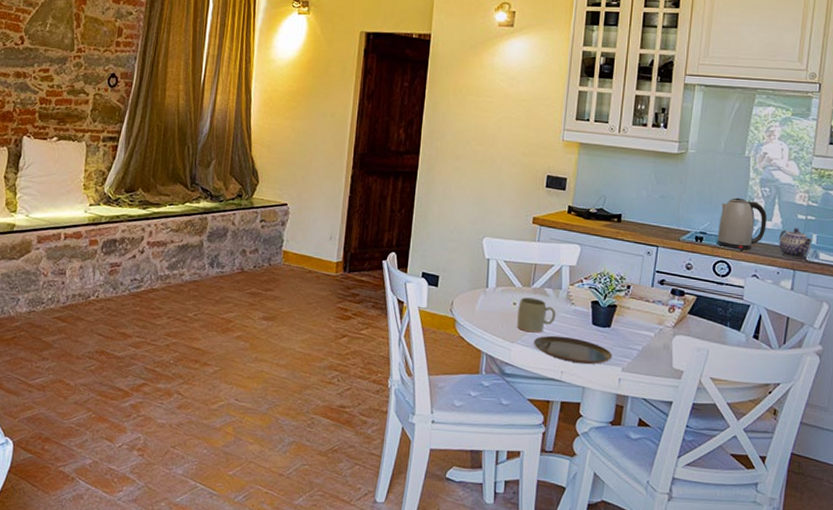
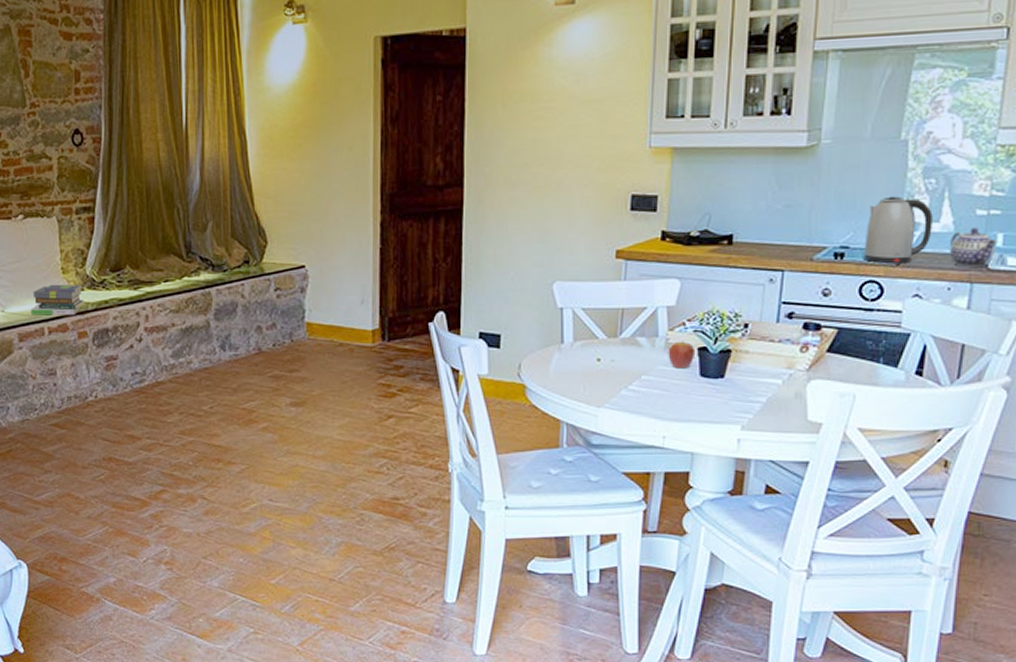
books: none [51,197,100,225] -> present [30,284,85,316]
mug: present [517,297,556,333] -> none [604,351,652,393]
plate: present [534,335,612,365] -> none [626,394,728,426]
fruit: none [568,294,590,317] -> present [668,341,696,369]

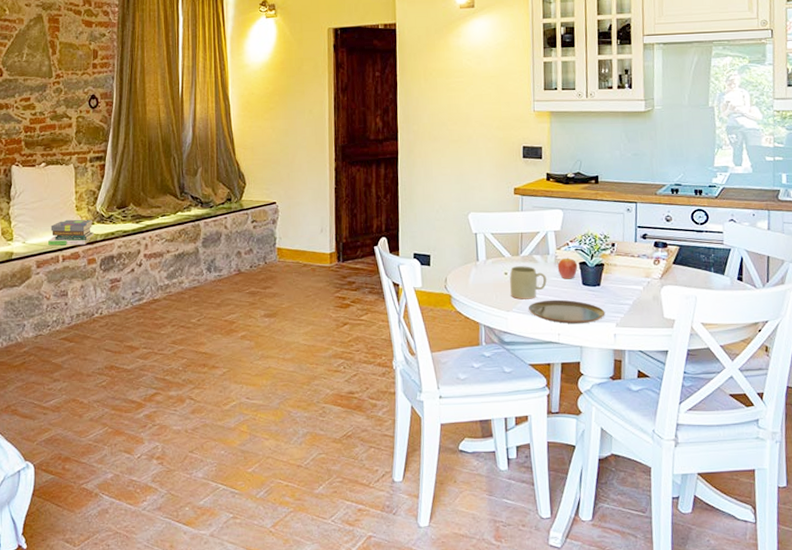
mug: none [604,351,652,393] -> present [510,266,547,300]
plate: none [626,394,728,426] -> present [529,299,605,324]
kettle: present [863,196,933,264] -> none [691,147,738,197]
teapot: present [948,228,998,268] -> none [750,170,783,200]

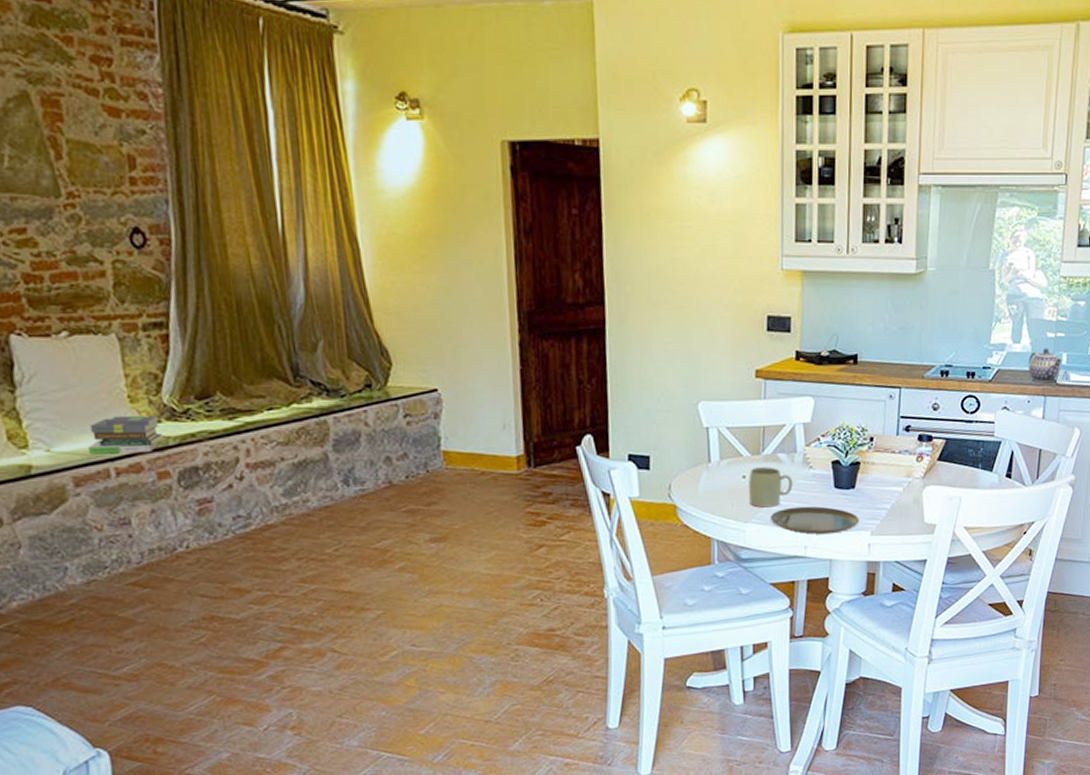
fruit: present [557,257,578,279] -> none [806,455,830,482]
teapot: none [750,170,783,200] -> present [1028,348,1063,383]

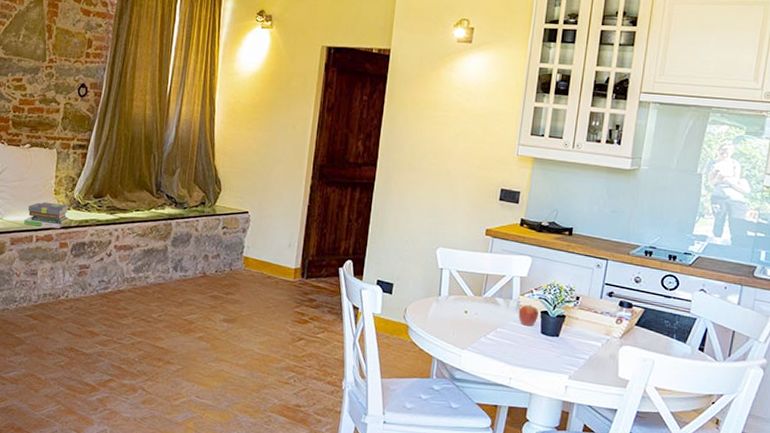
mug: present [748,467,793,508] -> none [468,306,506,341]
plate: present [771,506,859,535] -> none [484,343,560,372]
fruit: none [806,455,830,482] -> present [518,304,539,326]
teapot: present [1028,348,1063,383] -> none [726,244,762,275]

